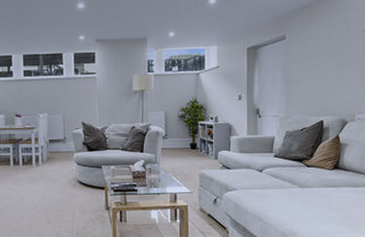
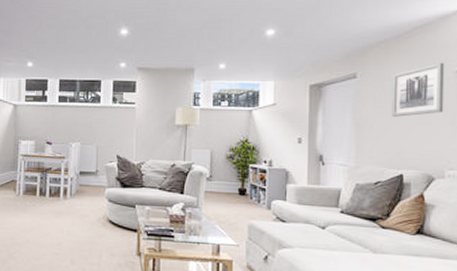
wall art: none [314,22,355,72] -> present [392,62,444,117]

